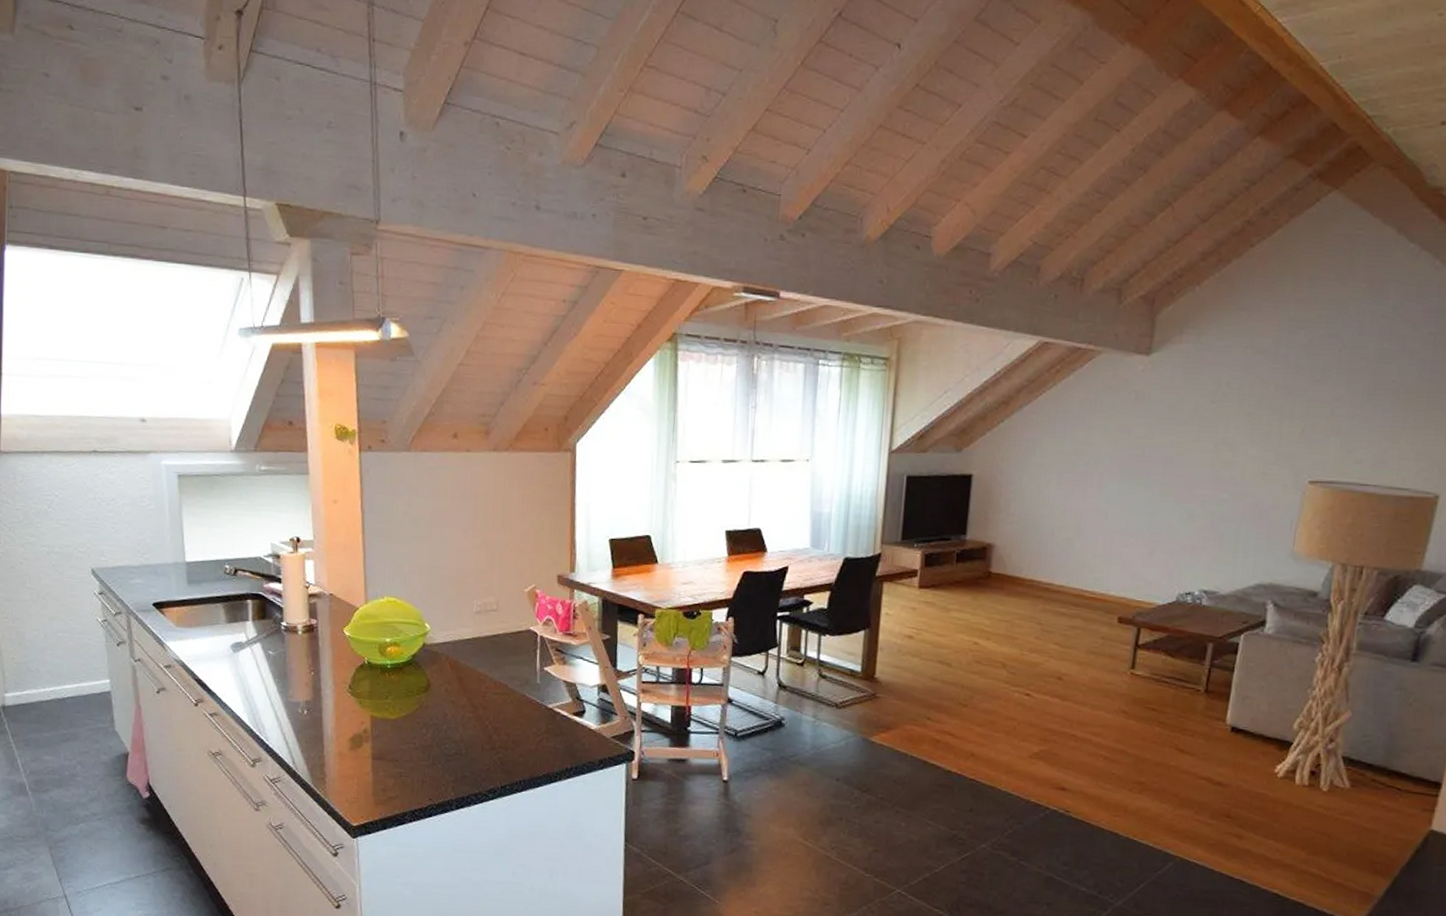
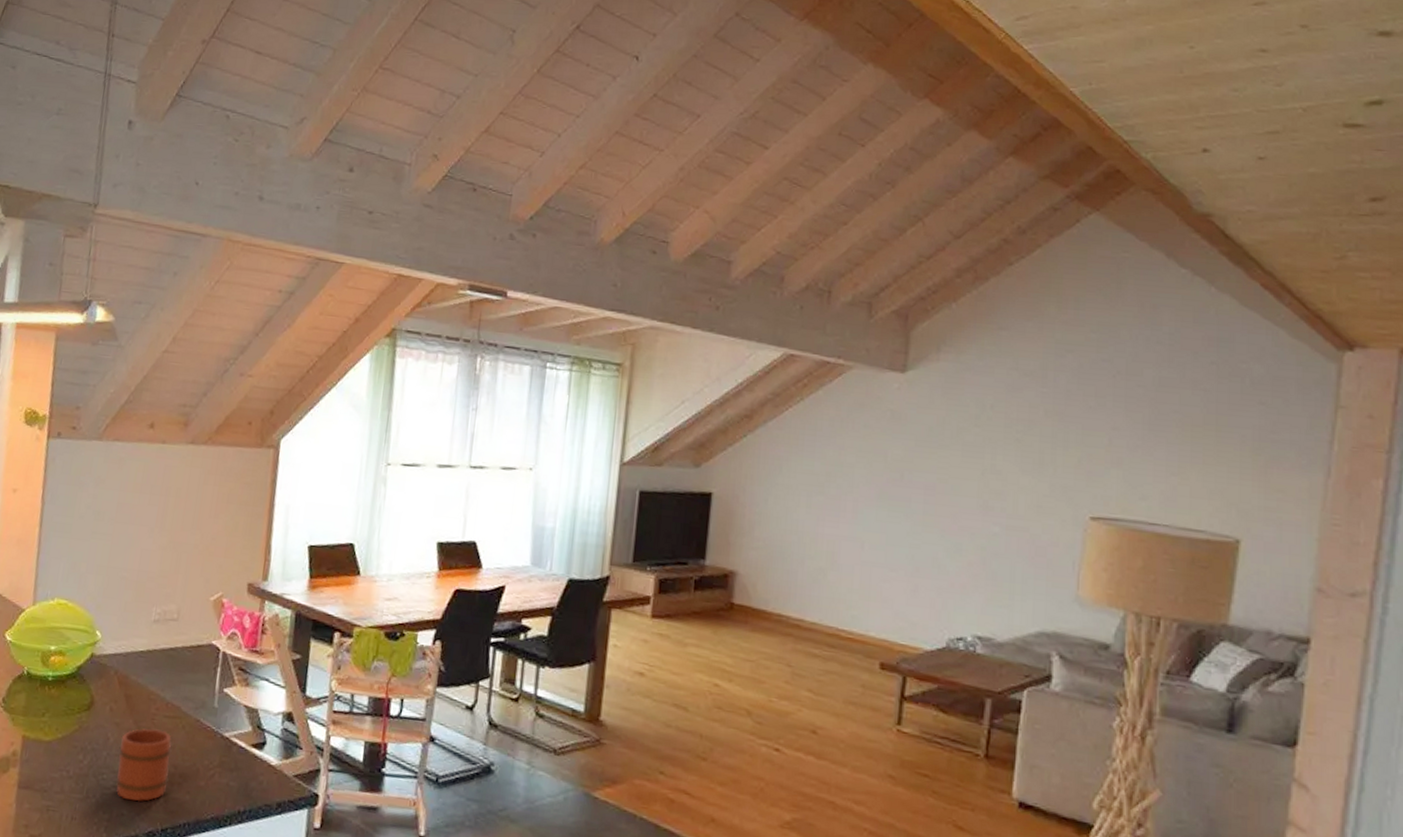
mug: none [457,704,503,766] -> present [115,728,172,802]

